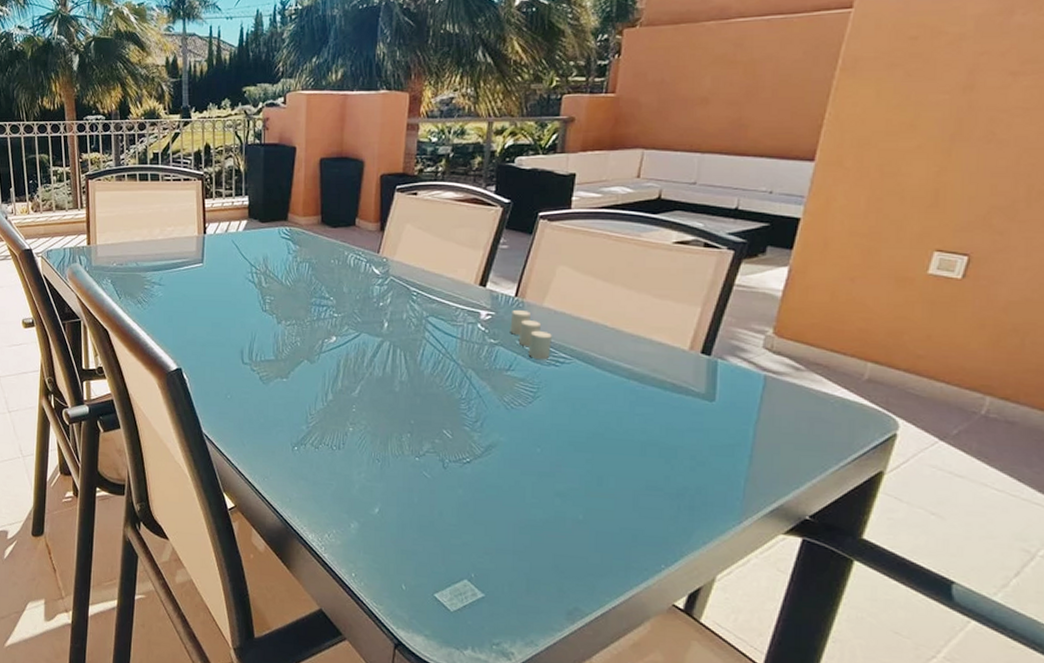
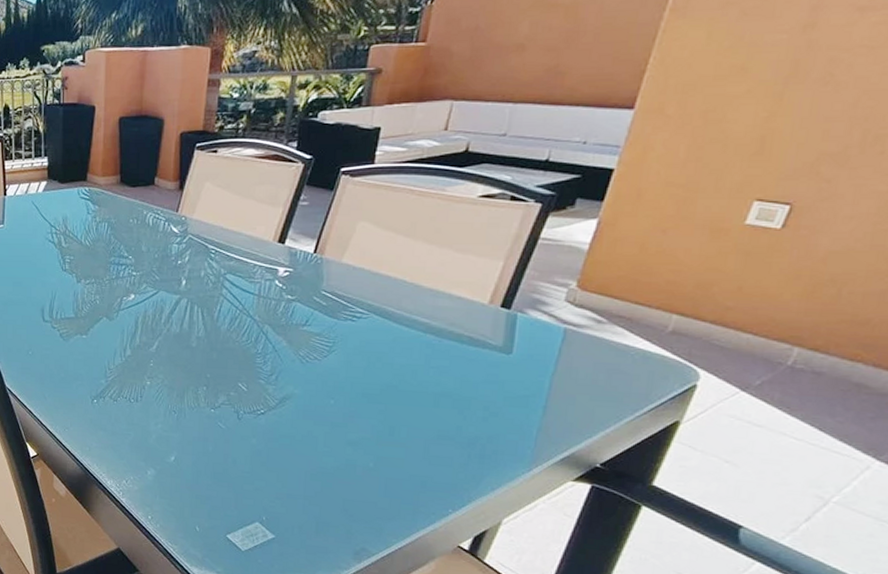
candle: present [510,309,552,360] -> none [307,265,350,315]

